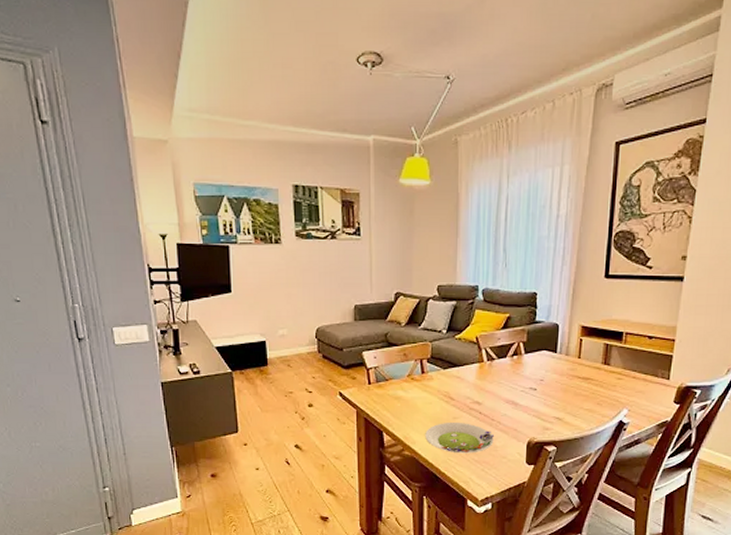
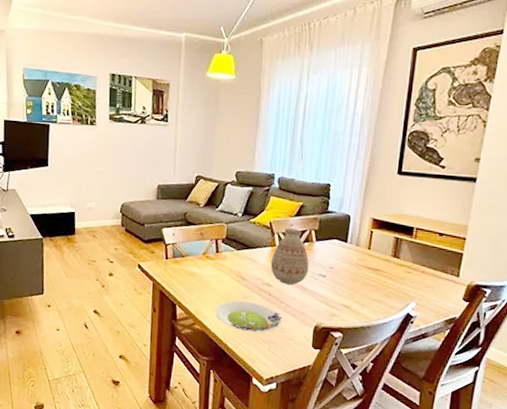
vase: none [479,342,519,401] -> present [270,228,310,285]

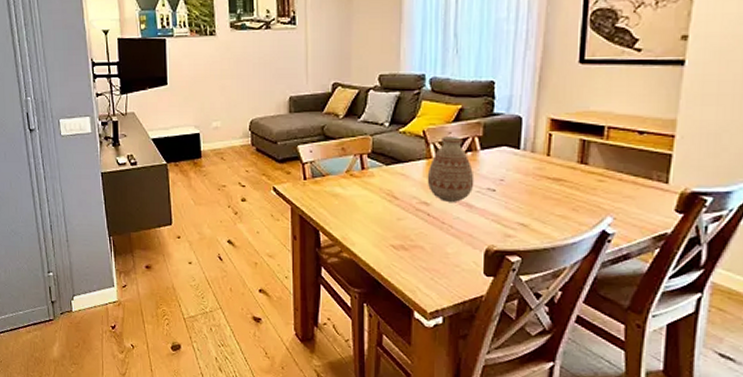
salad plate: present [215,301,282,333] -> none [365,224,445,260]

